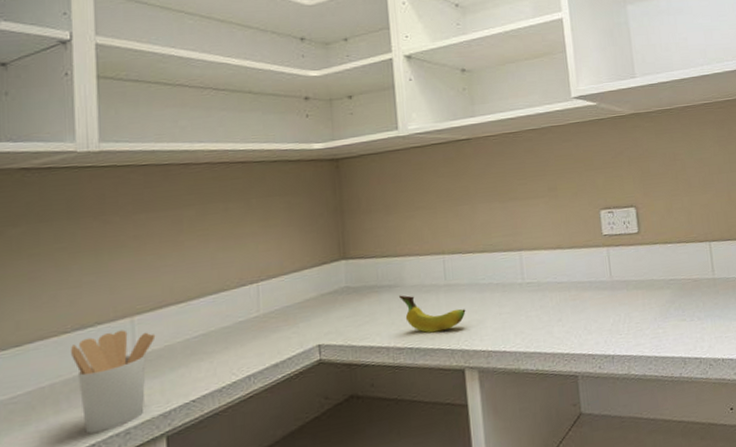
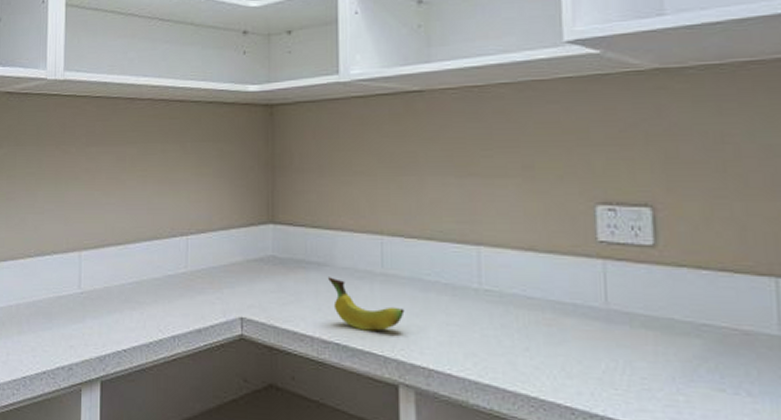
utensil holder: present [71,330,156,434] -> none [33,263,98,361]

